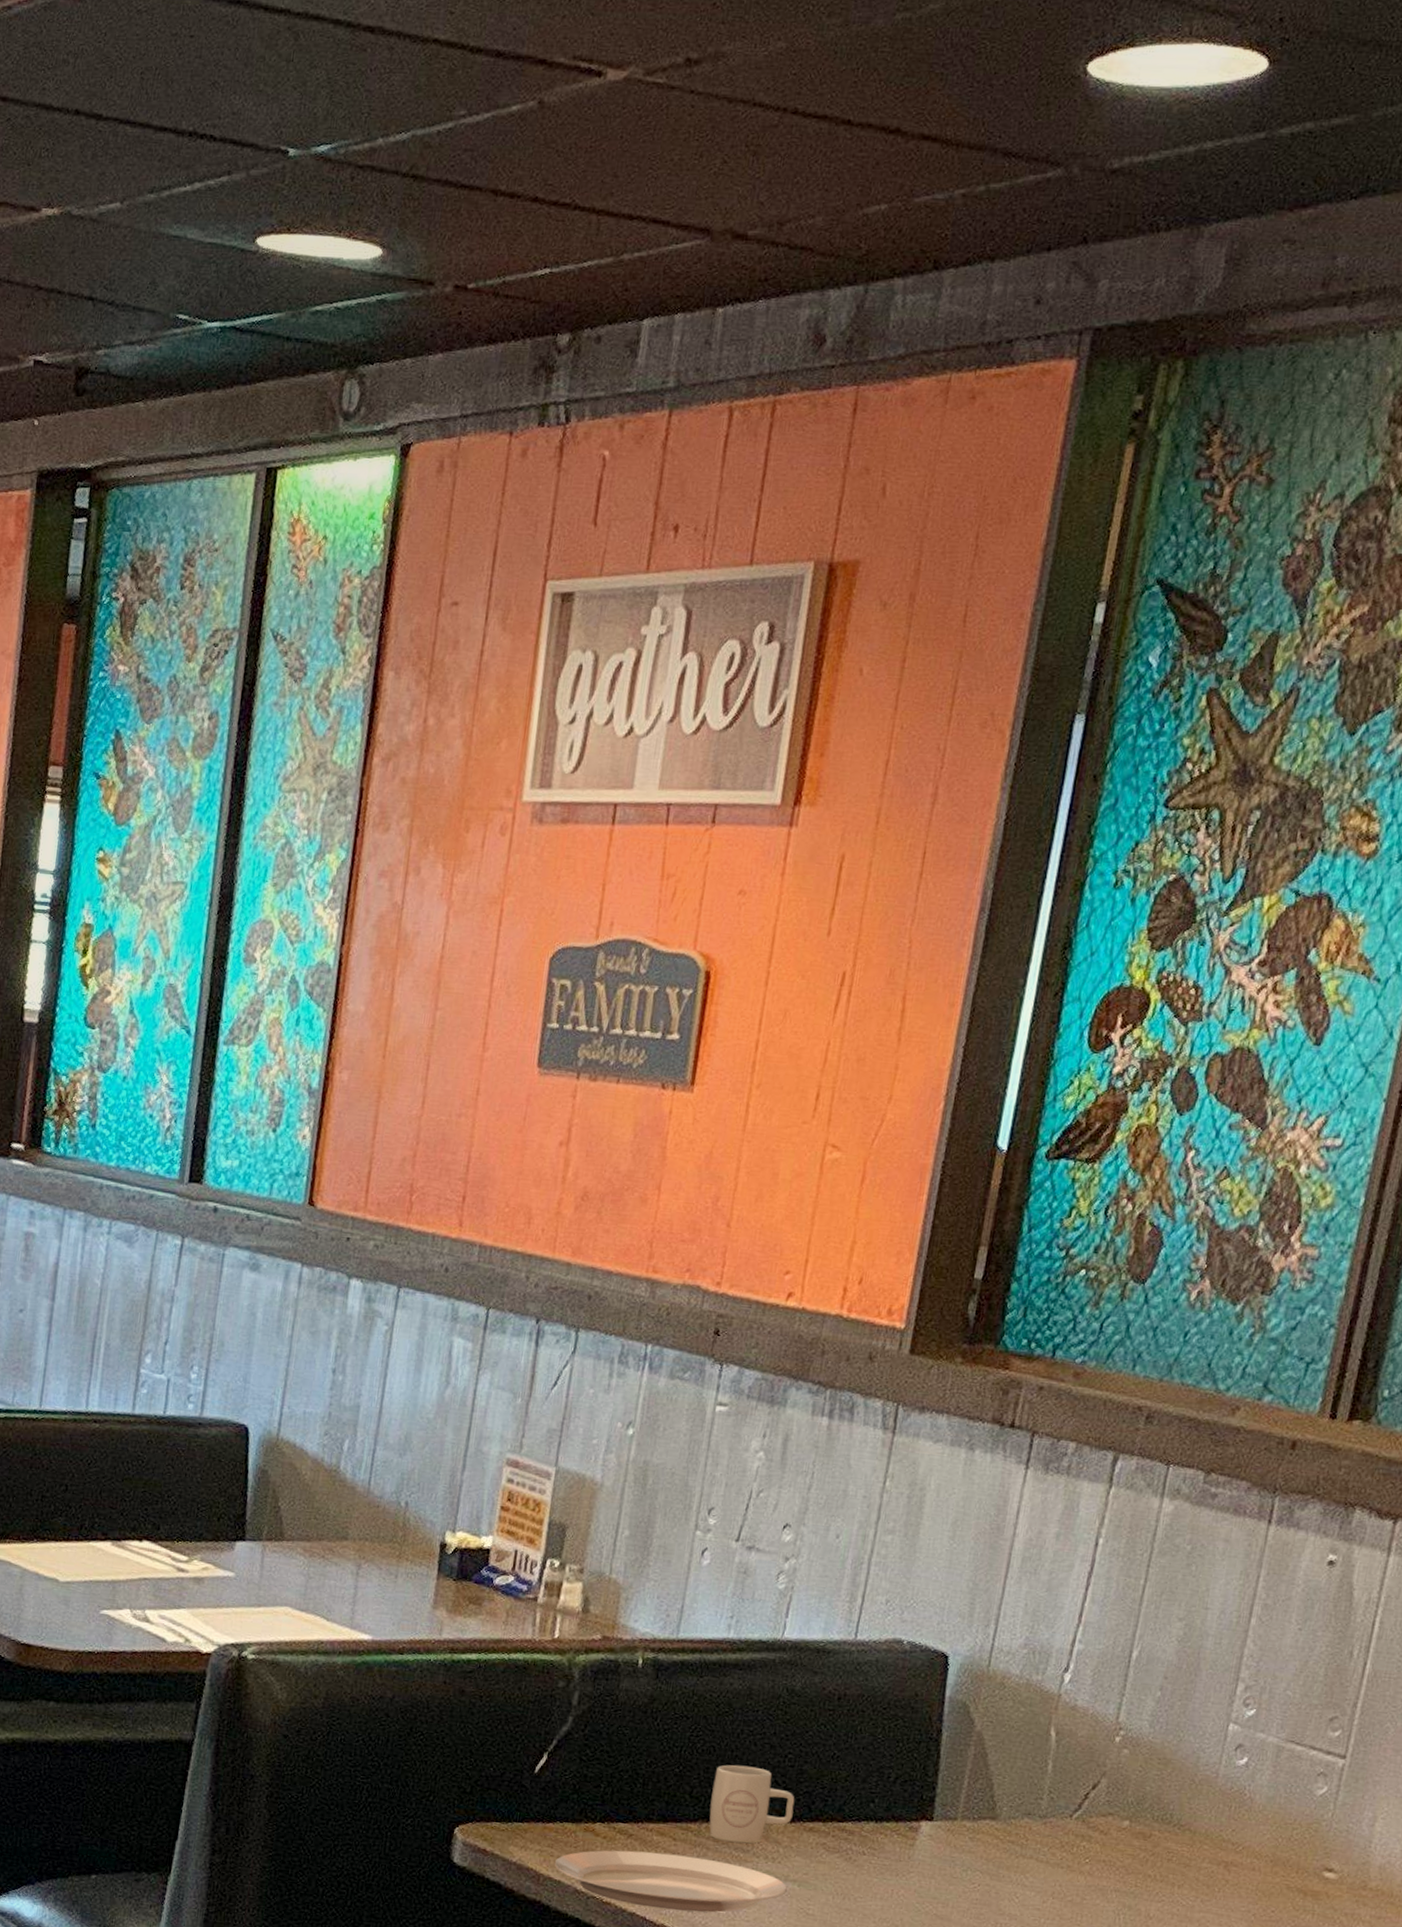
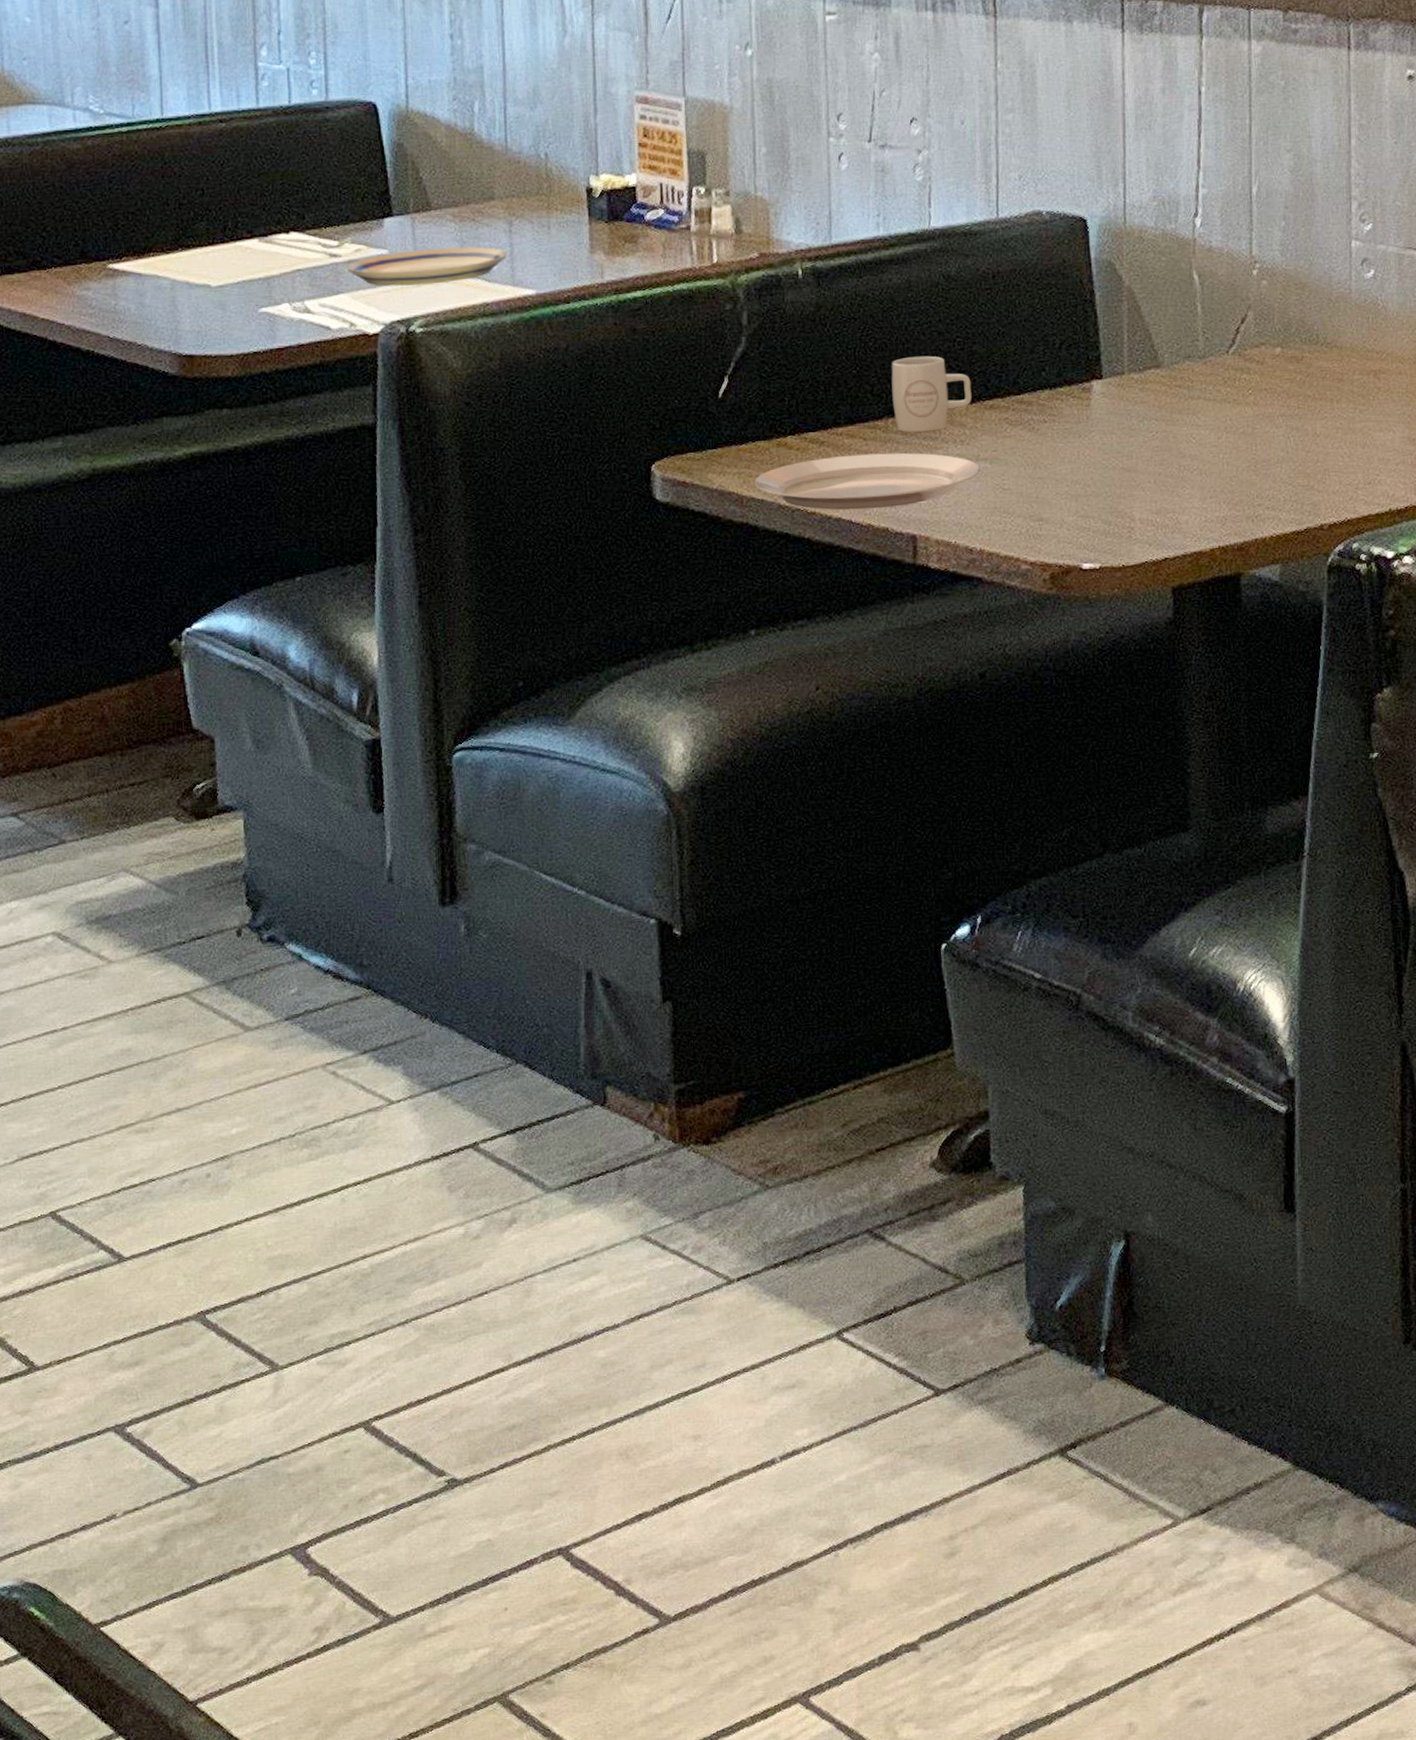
plate: none [191,1576,350,1615] -> present [346,247,507,286]

